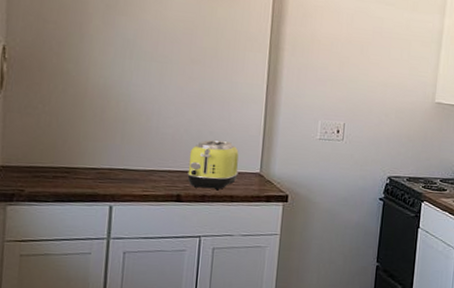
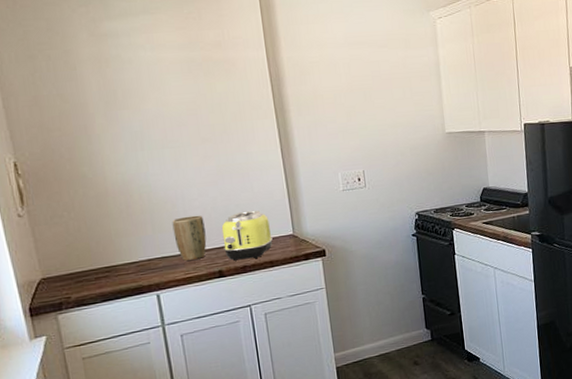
plant pot: none [140,132,174,179] -> present [172,215,207,261]

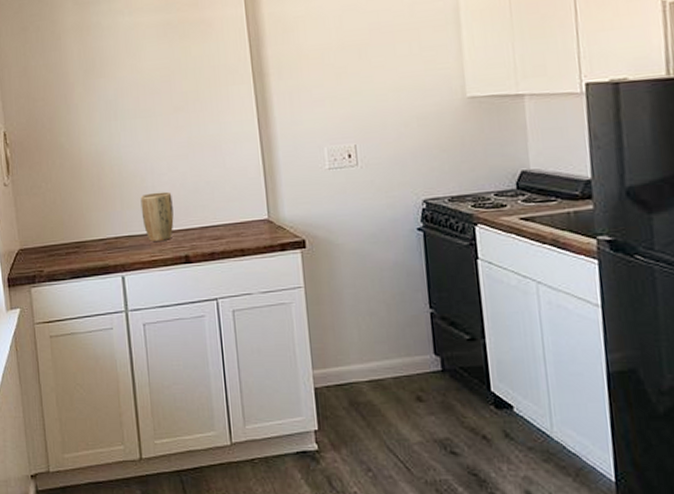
toaster: present [221,210,273,261] -> none [190,189,245,245]

